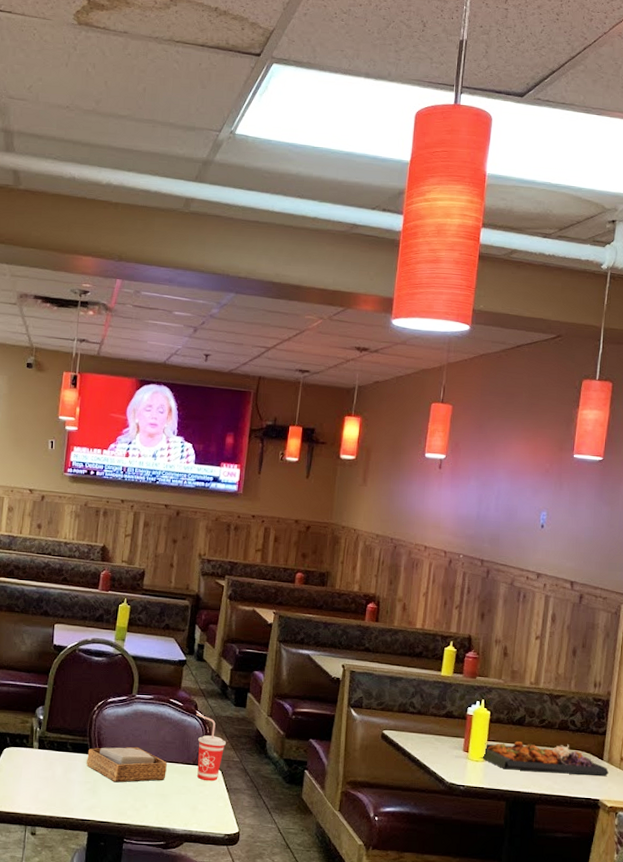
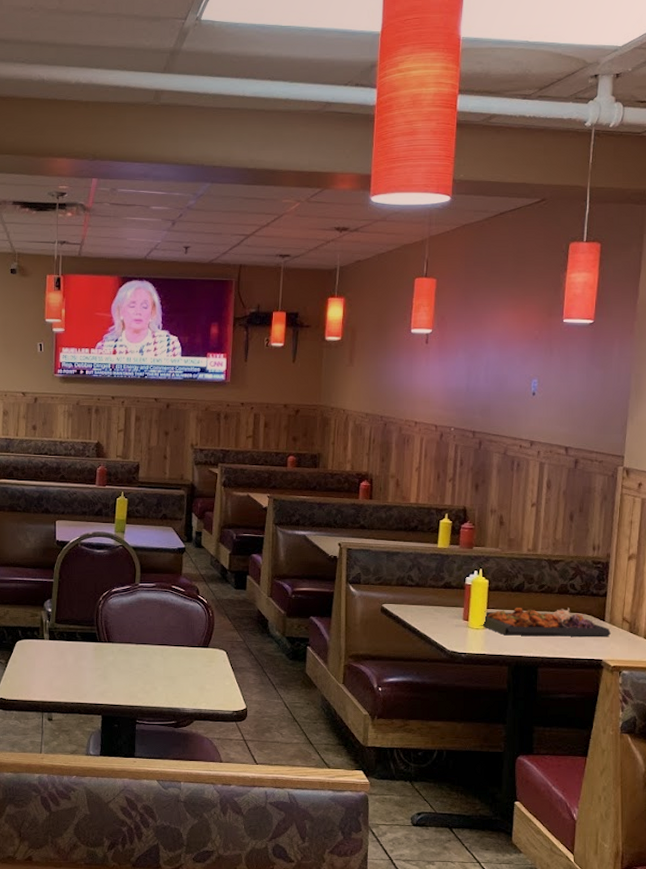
napkin holder: present [86,746,167,783] -> none [96,633,173,668]
beverage cup: present [195,713,227,782] -> none [197,597,230,662]

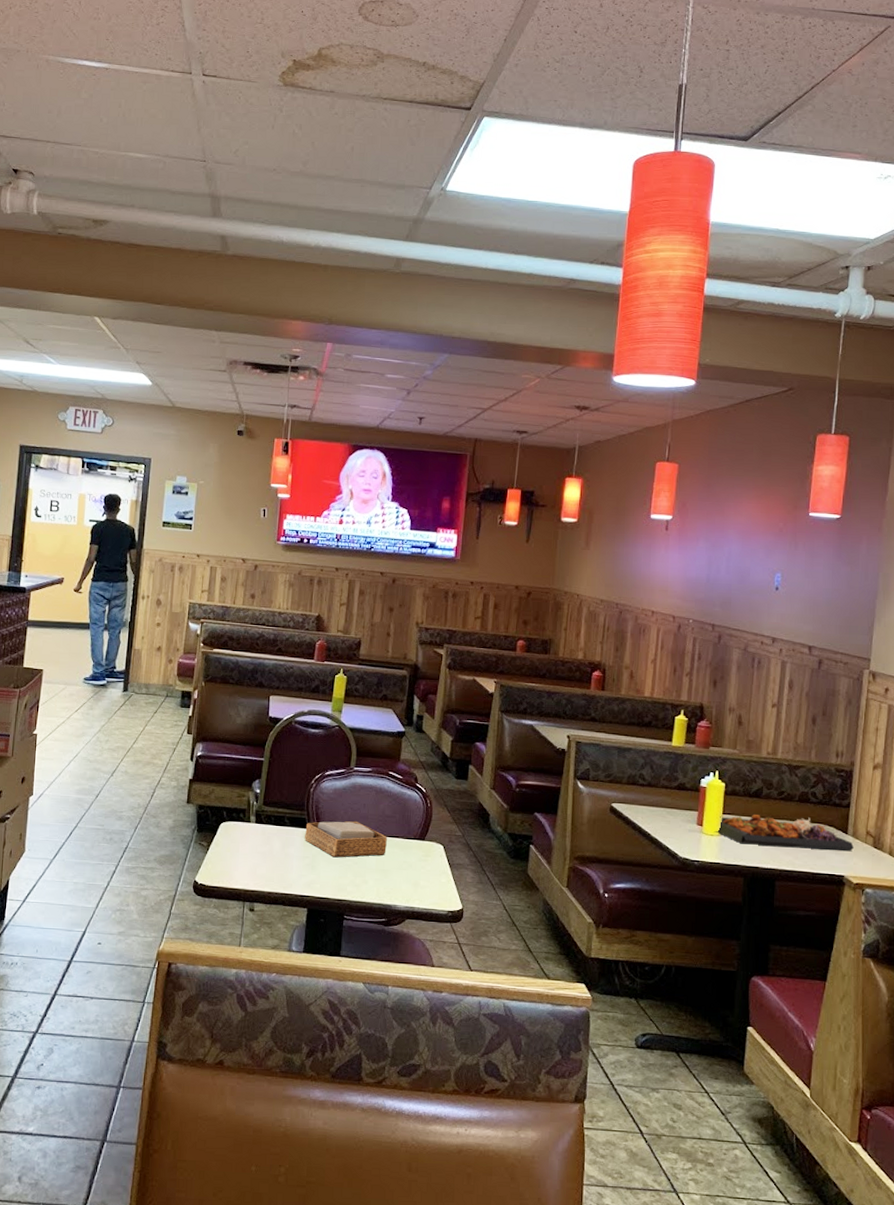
napkin holder: none [96,633,173,668] -> present [305,820,387,858]

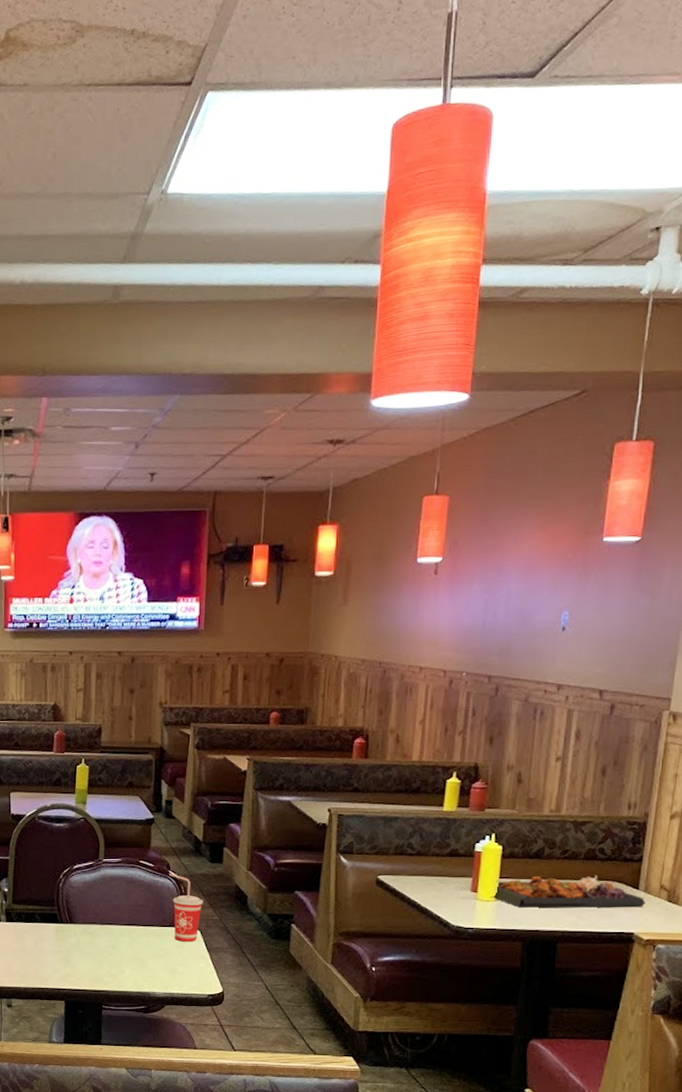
napkin holder: present [305,820,387,858] -> none [57,912,142,950]
beverage cup: none [415,785,448,857] -> present [168,872,204,943]

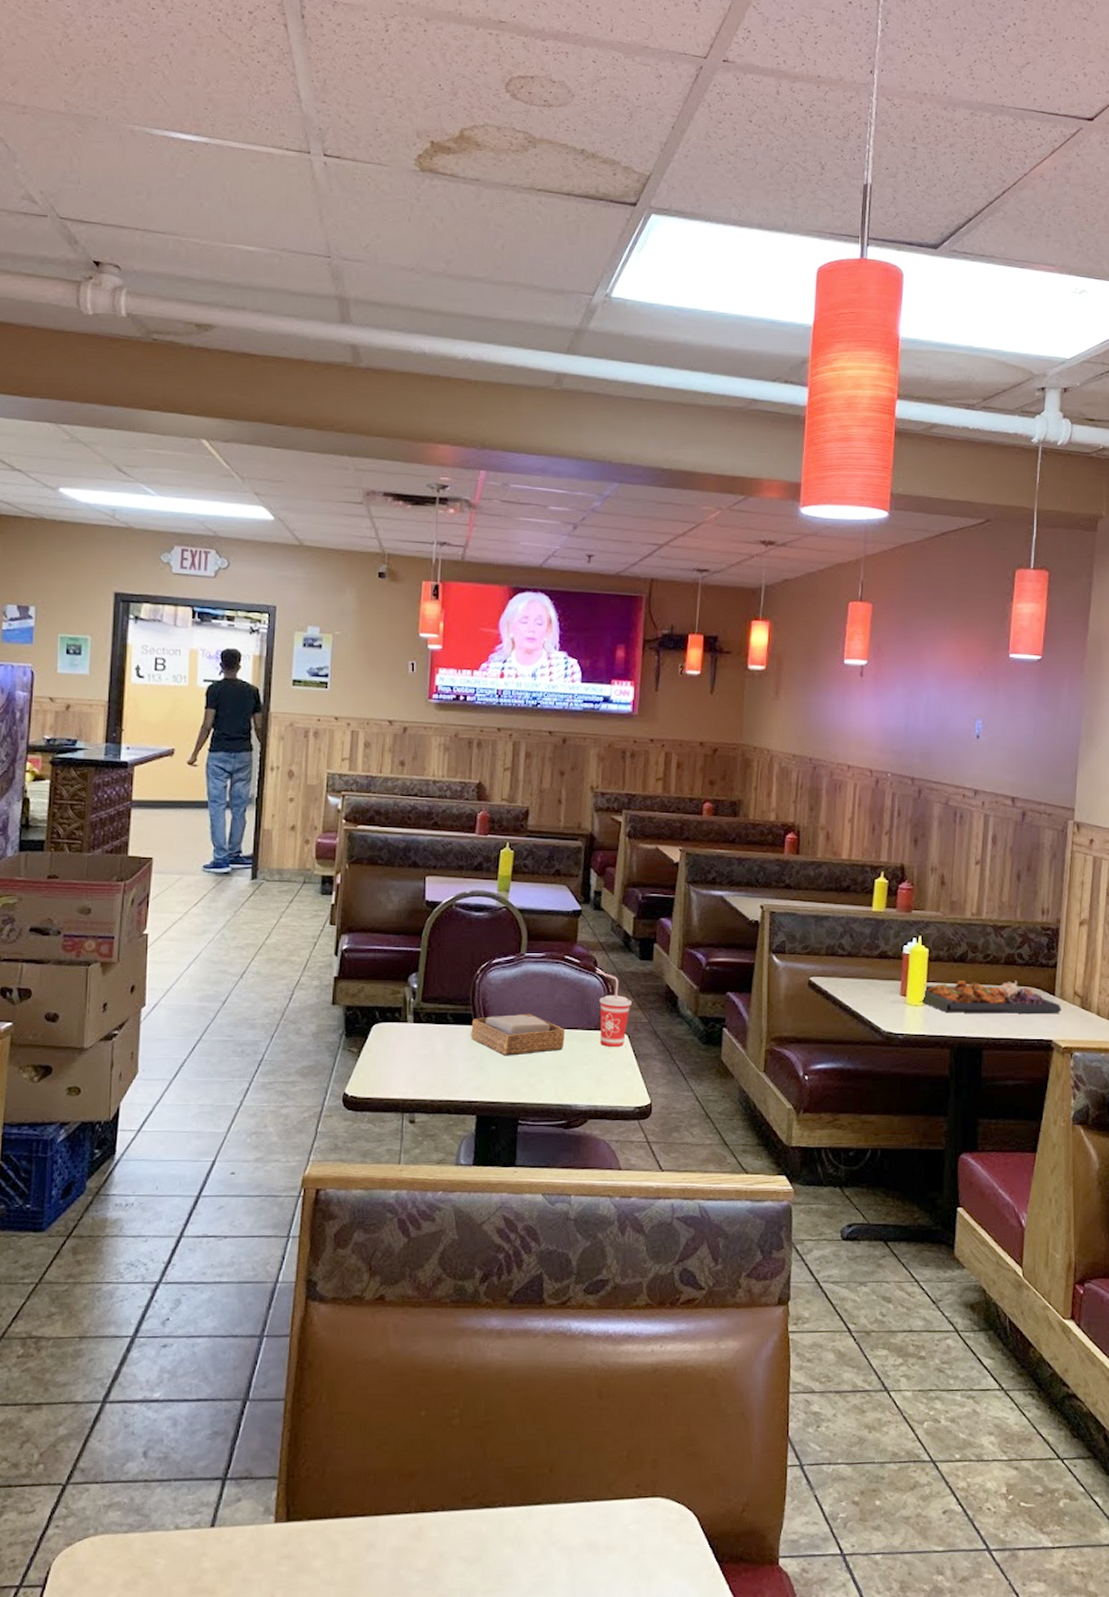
napkin holder: none [57,912,142,950] -> present [471,1013,565,1056]

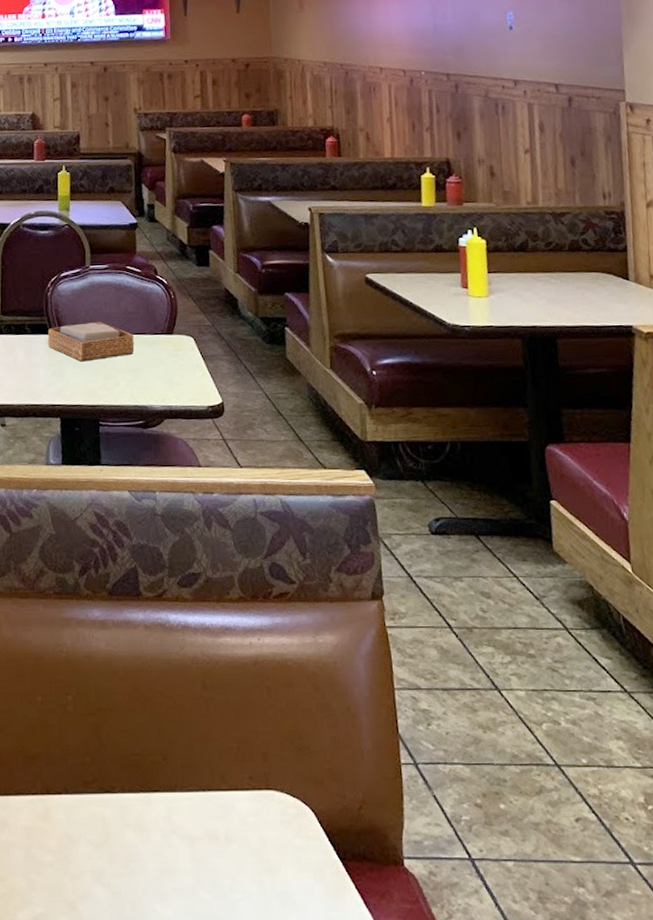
beverage cup: present [595,970,633,1048] -> none [156,278,195,351]
food tray: present [919,980,1061,1014] -> none [482,267,638,303]

